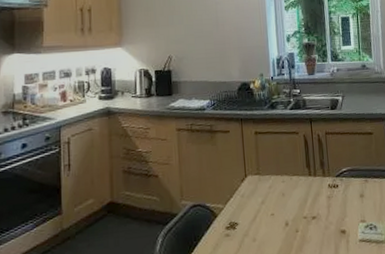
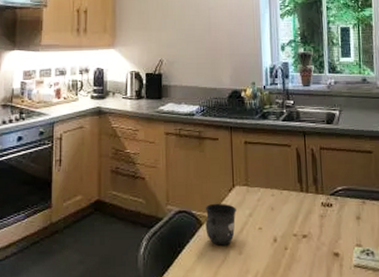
mug: none [219,193,249,235] -> present [205,203,236,246]

